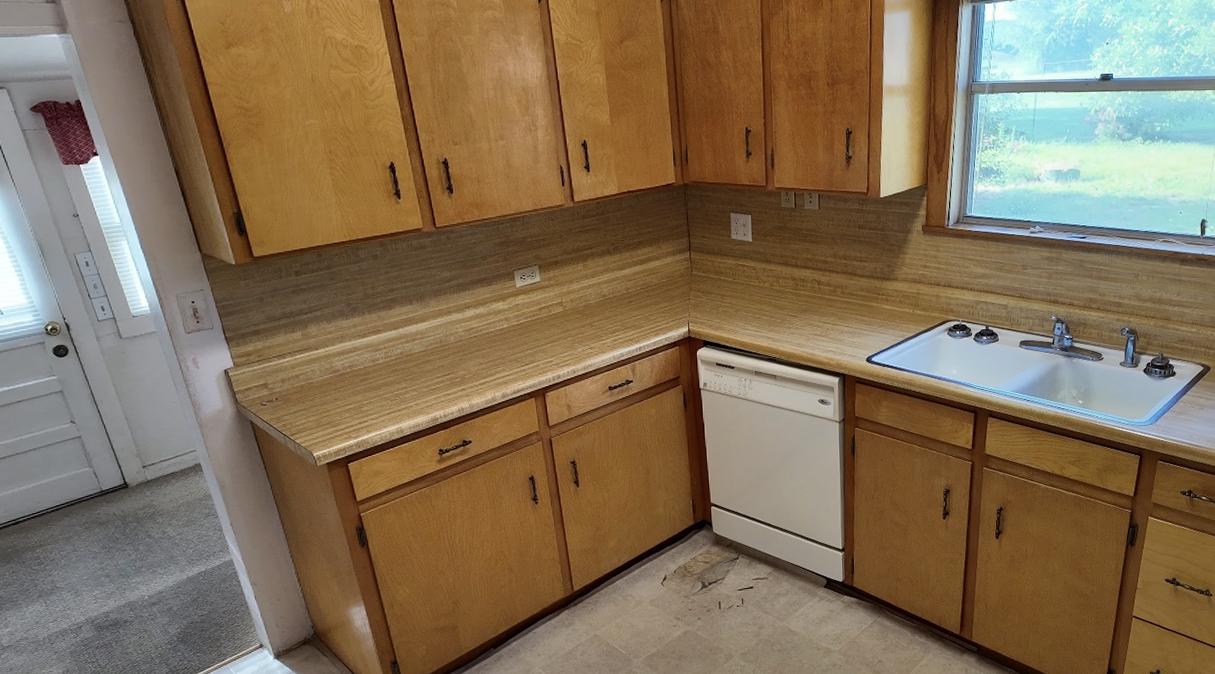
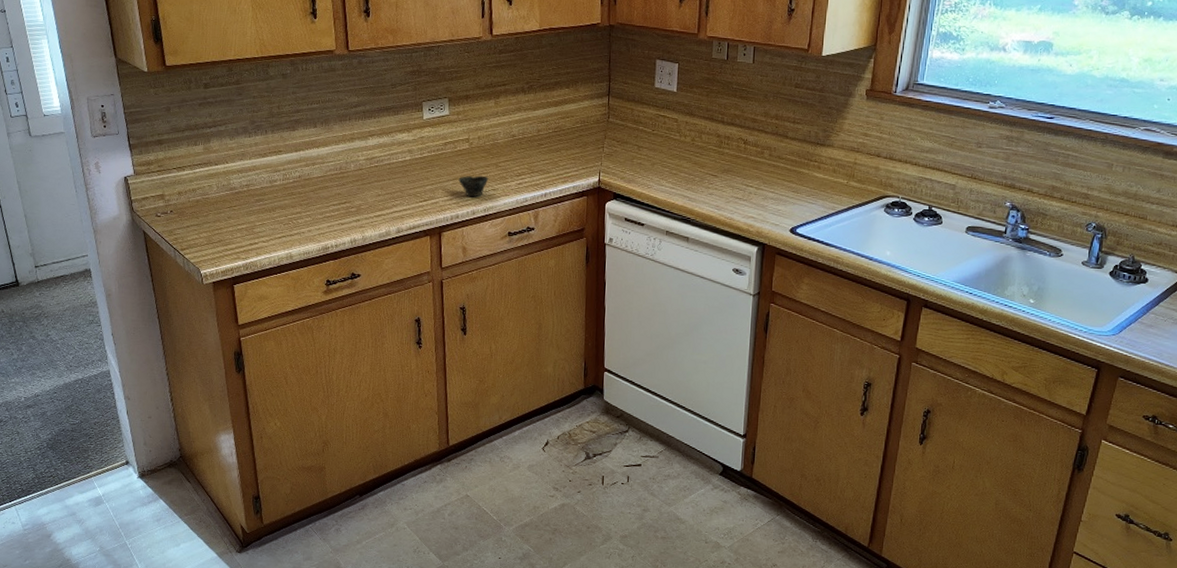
cup: none [556,336,585,357] -> present [458,175,489,198]

